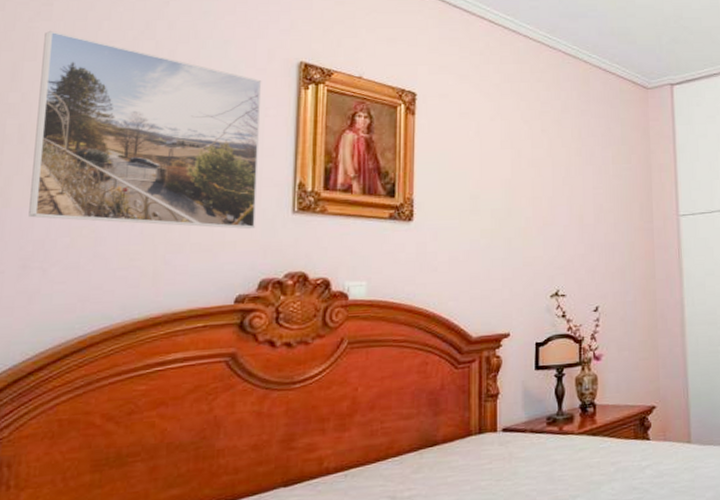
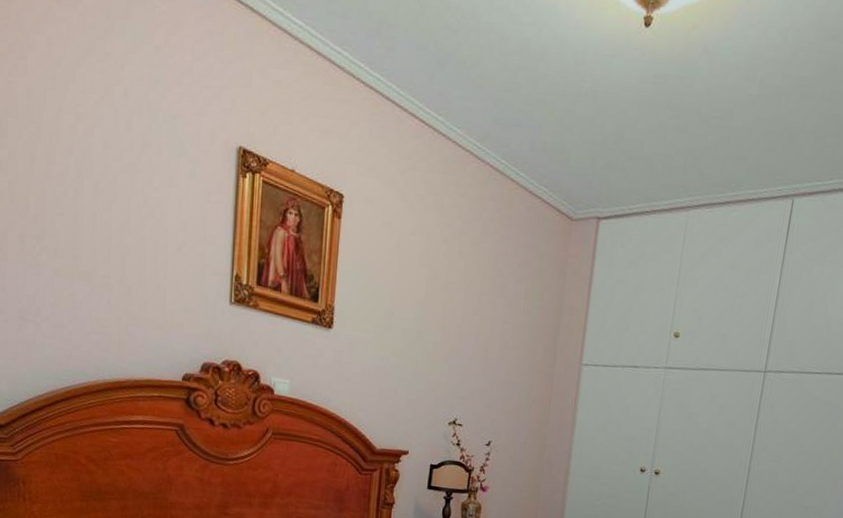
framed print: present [29,30,262,230] -> none [22,86,205,314]

